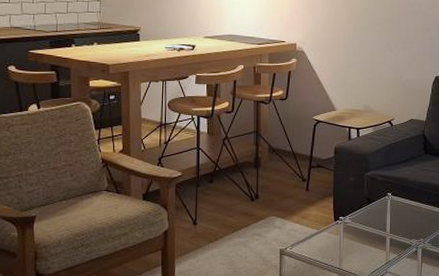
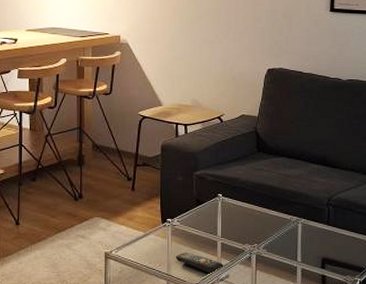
remote control: none [347,247,393,268] -> present [175,252,225,275]

